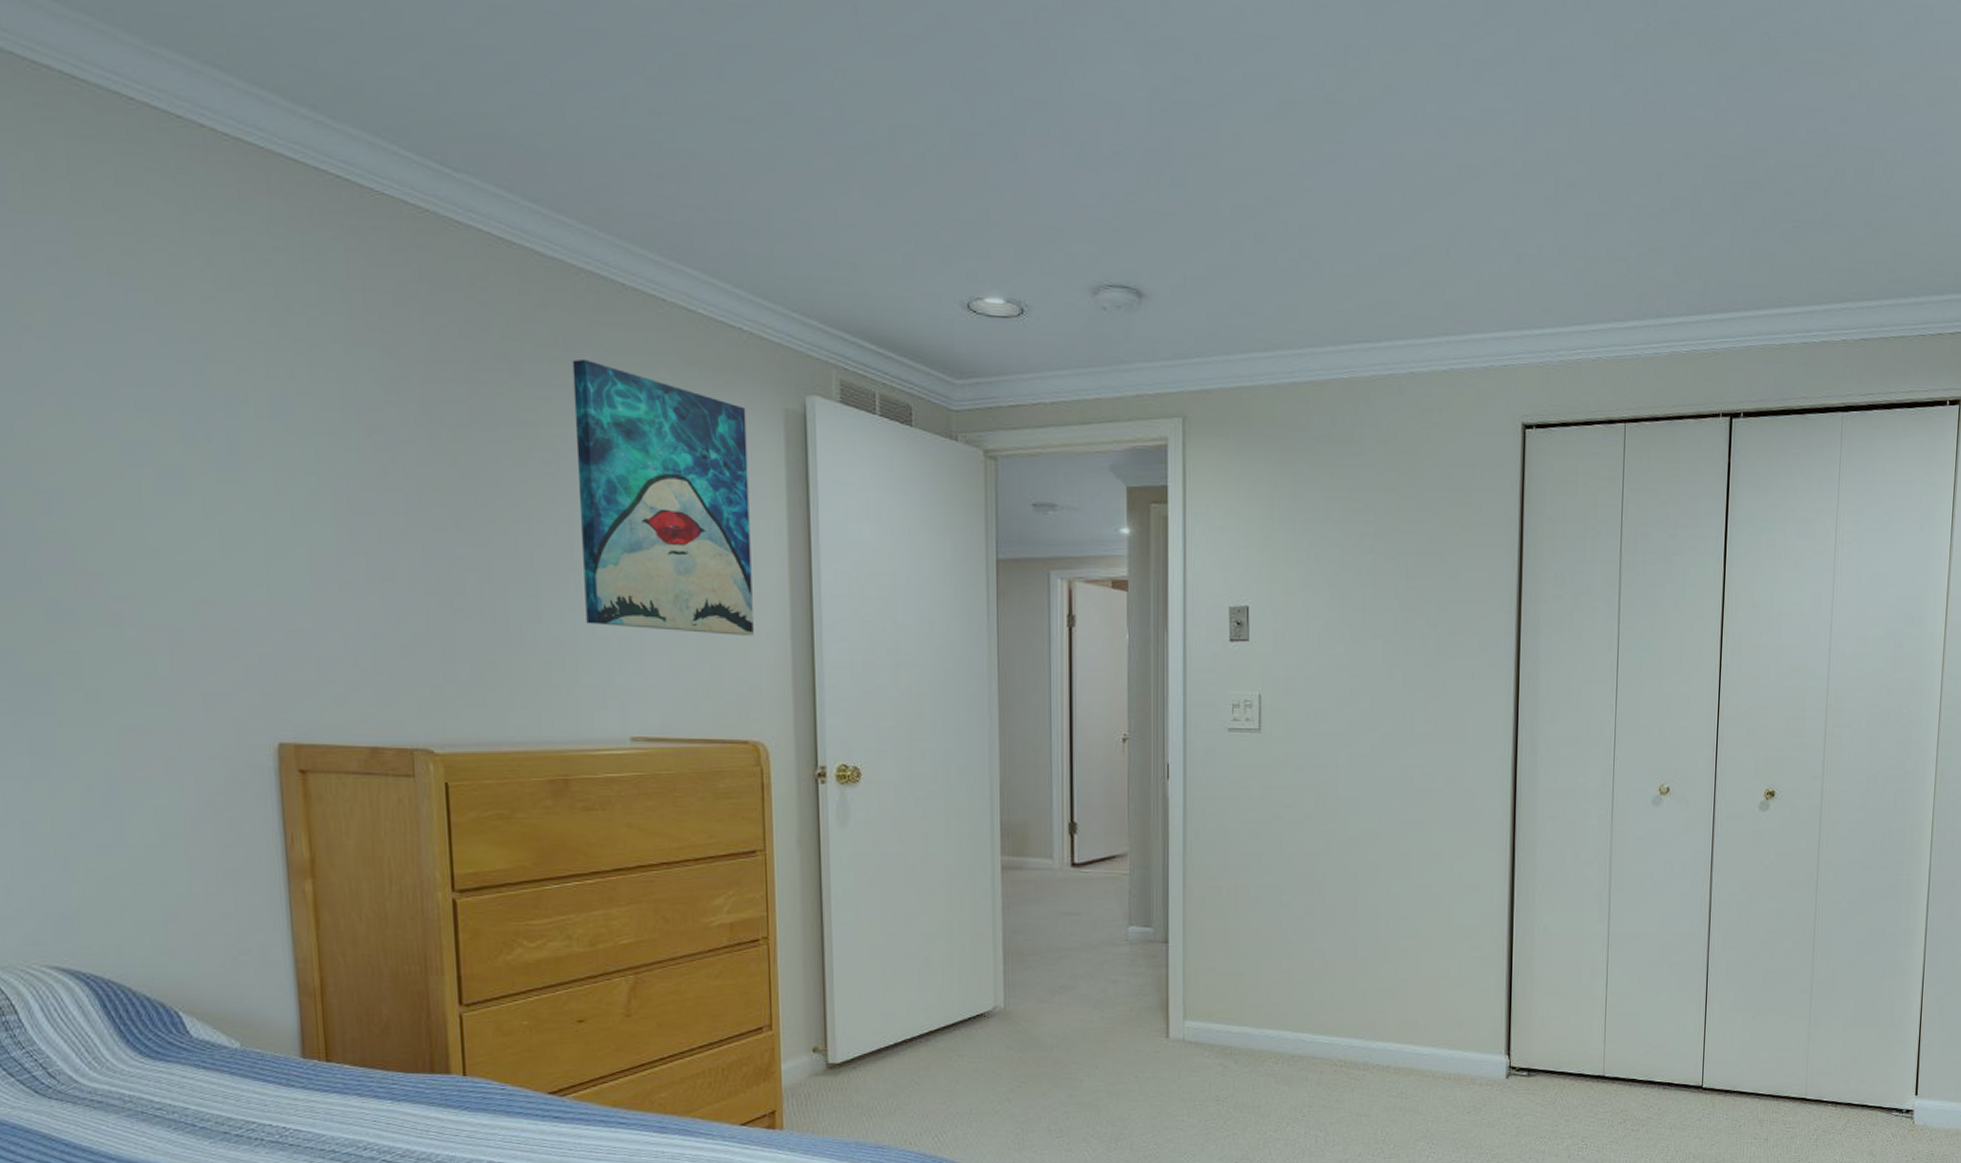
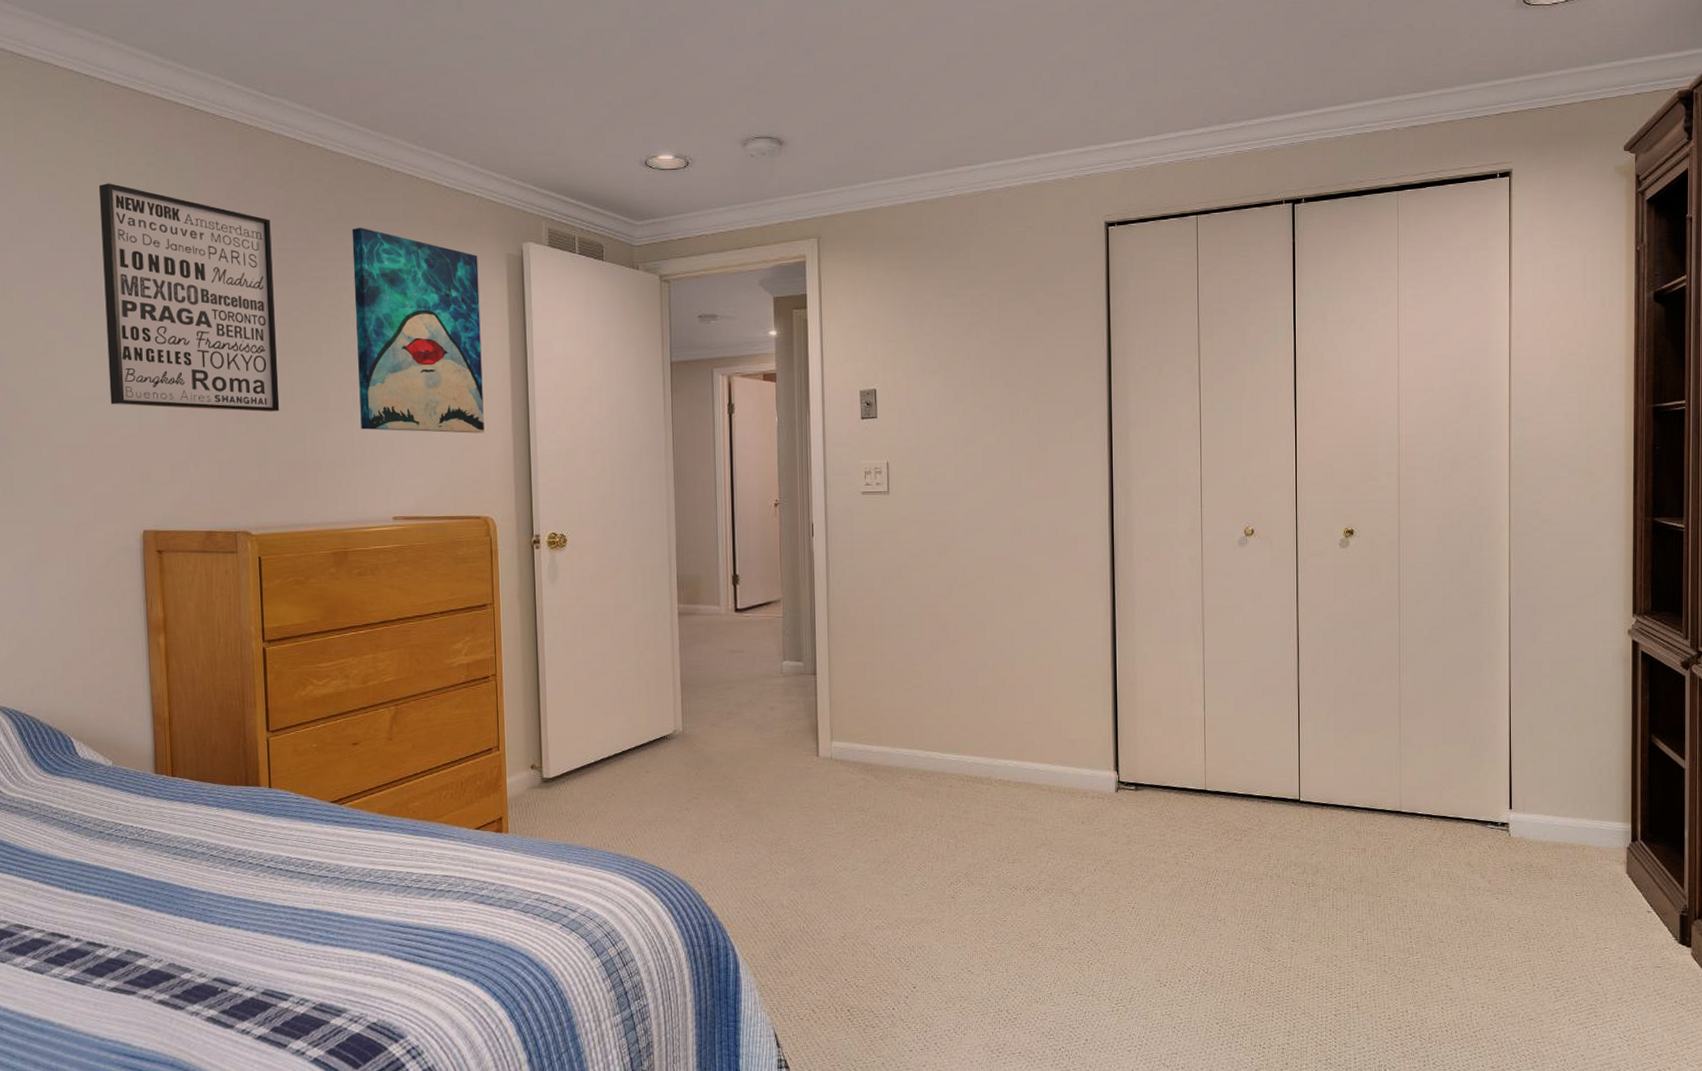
wall art: none [201,270,473,594] -> present [98,183,280,412]

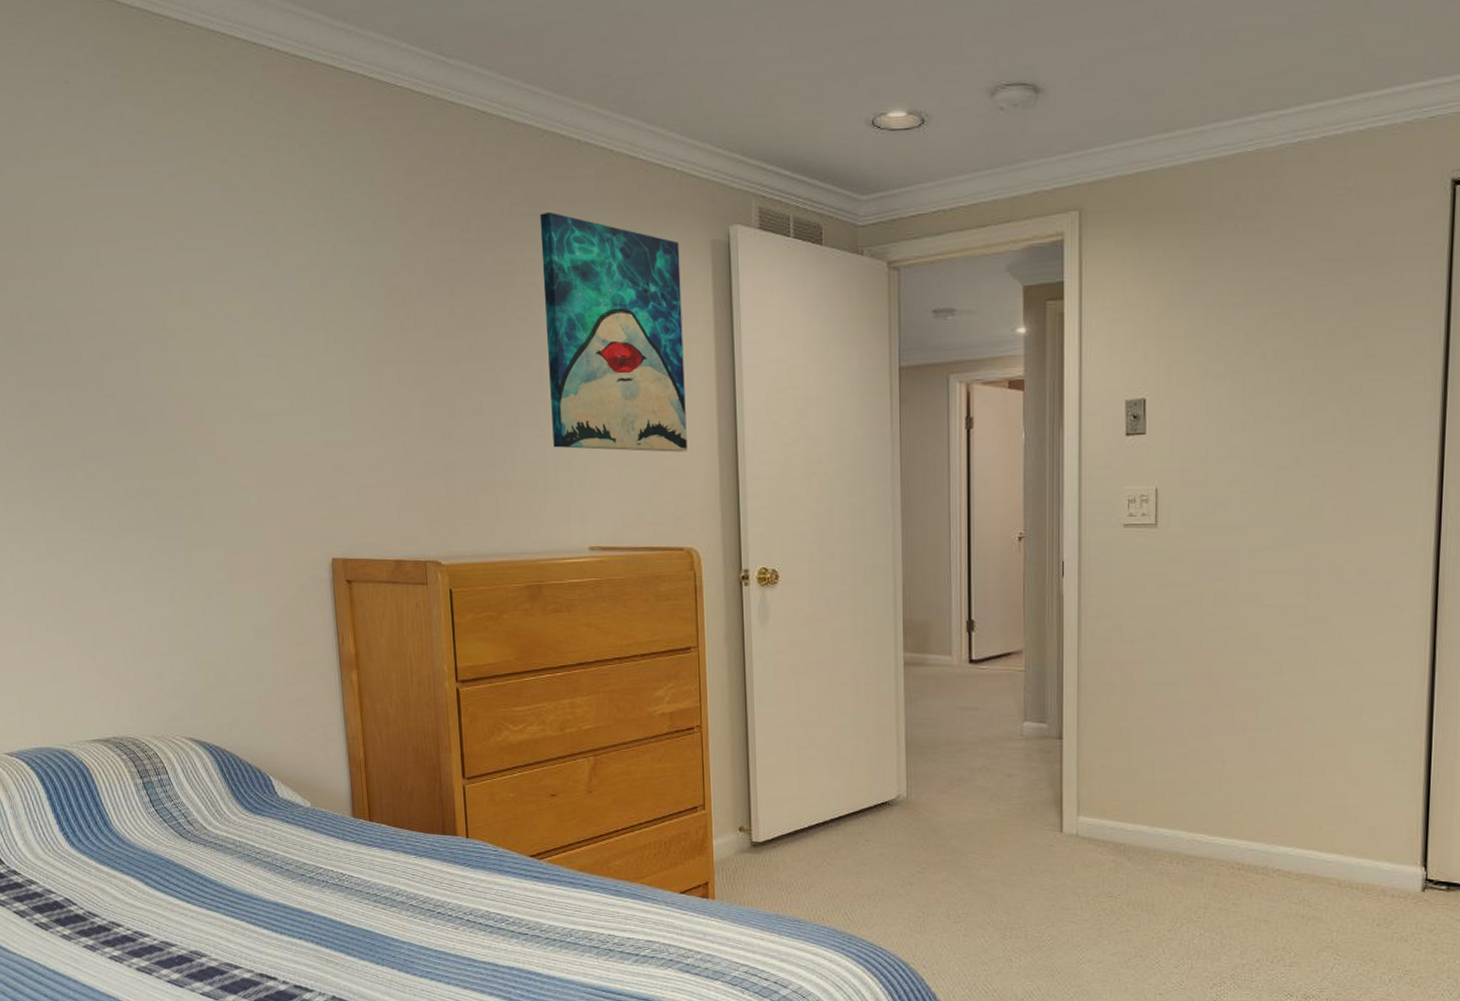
wall art: present [98,183,280,412] -> none [272,168,467,427]

